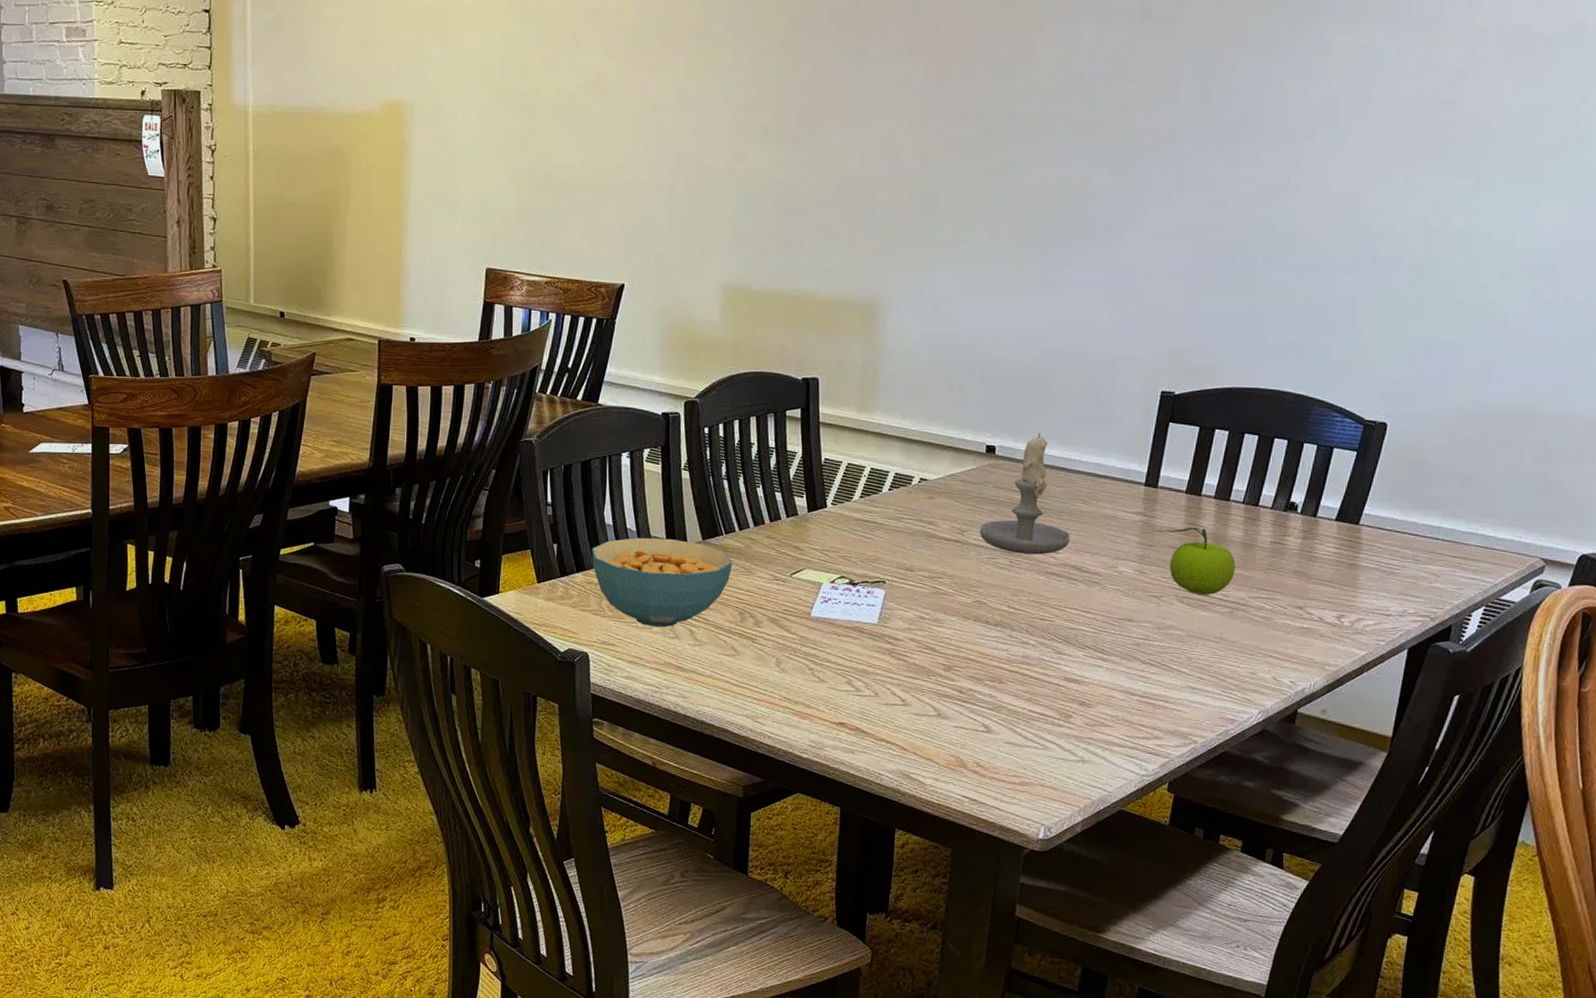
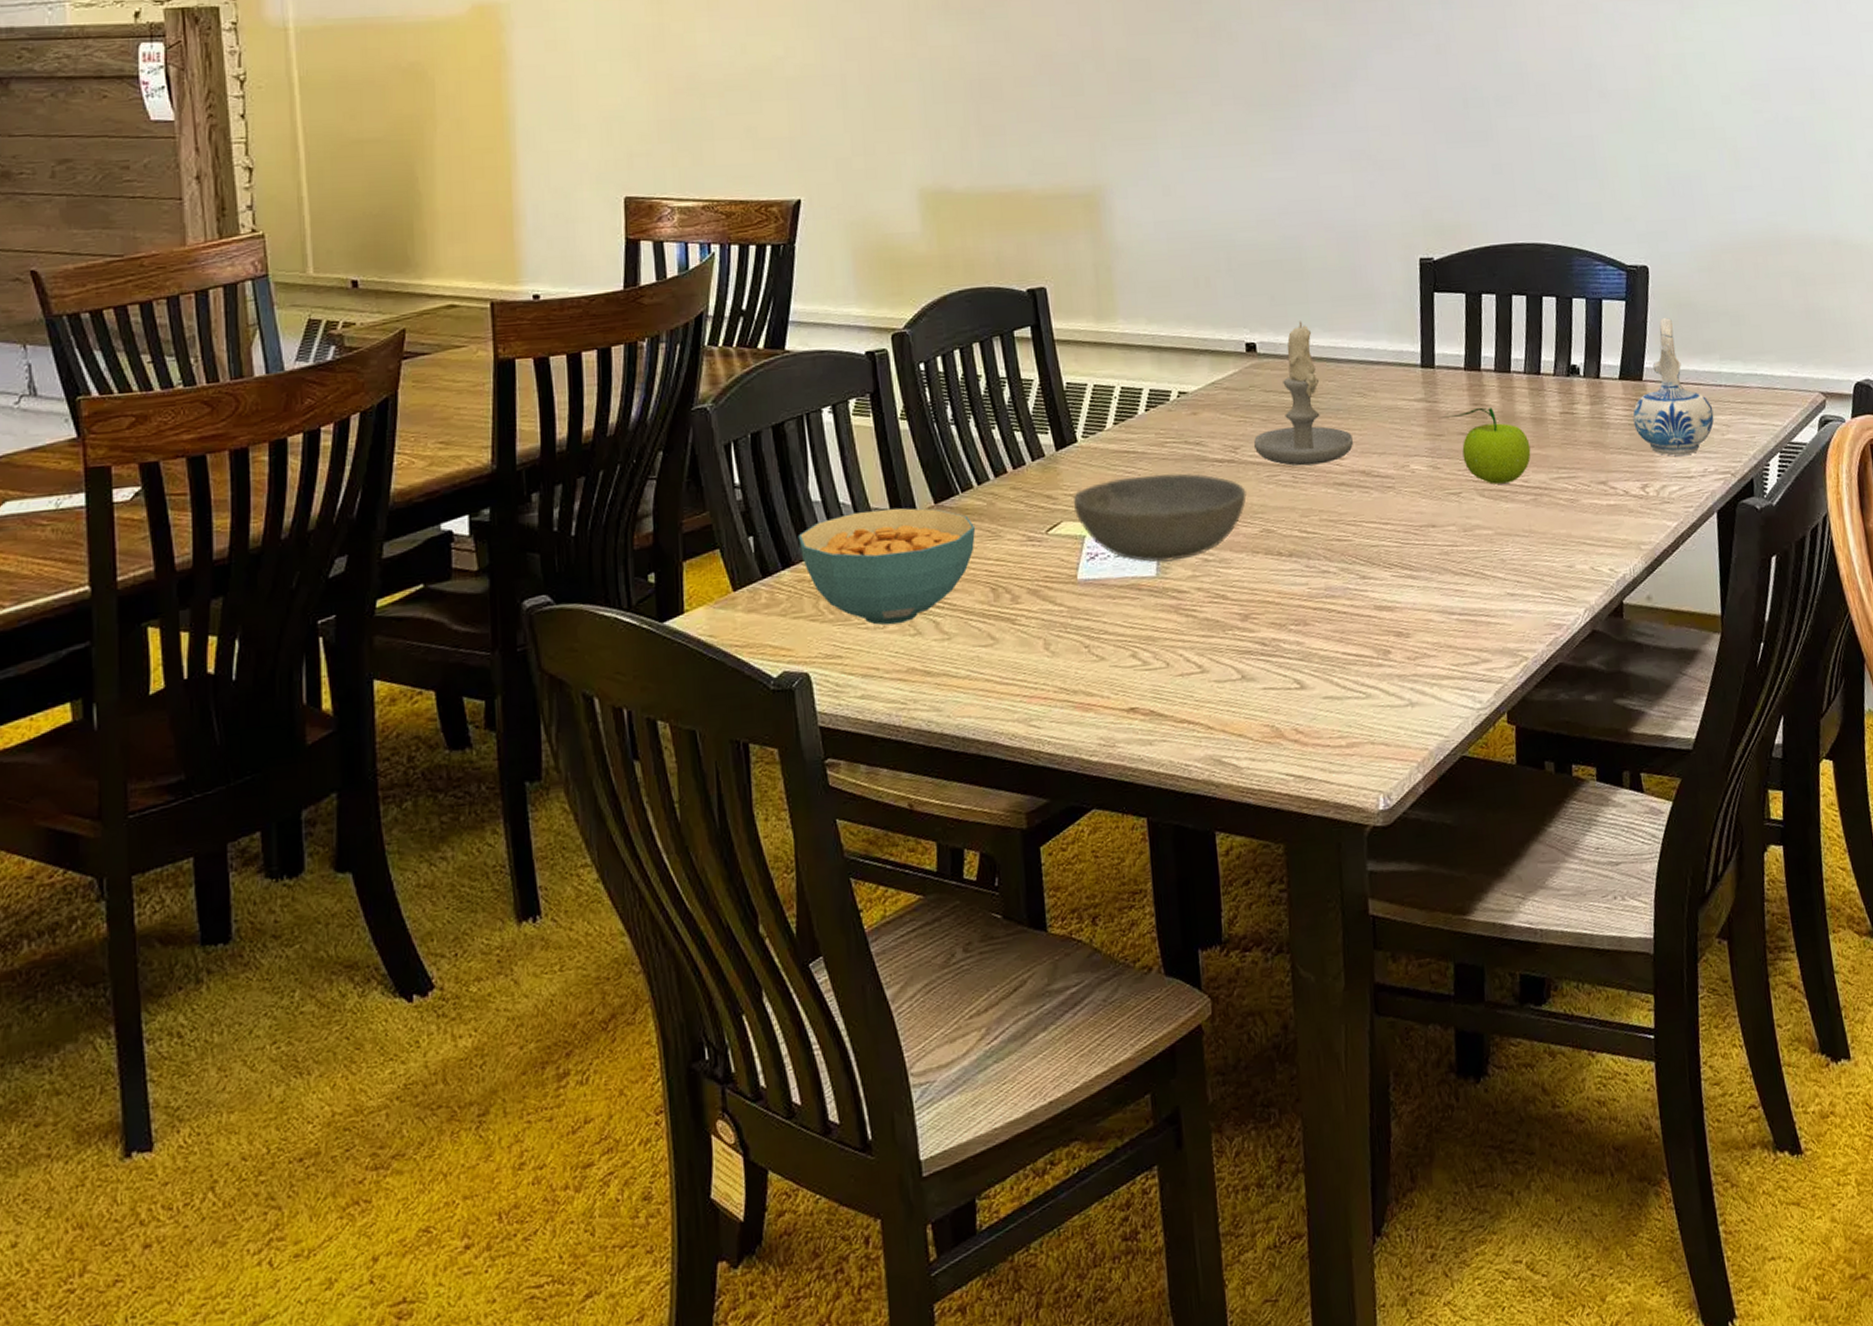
bowl: none [815,541,966,614] -> present [1073,473,1247,563]
ceramic pitcher: none [1341,472,1425,595] -> present [1632,318,1714,456]

